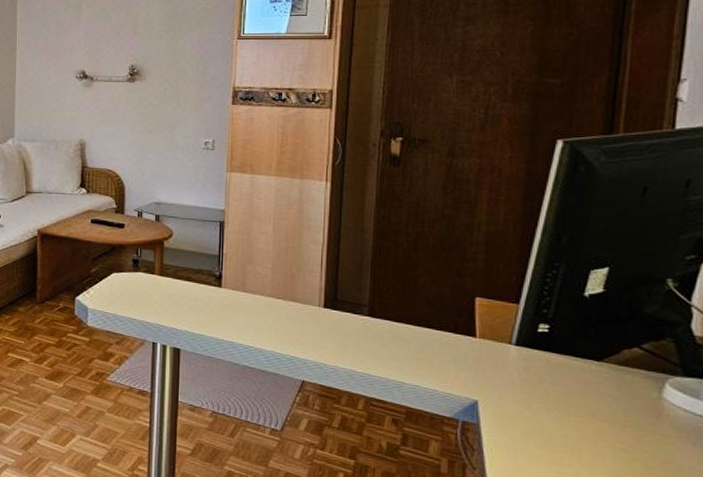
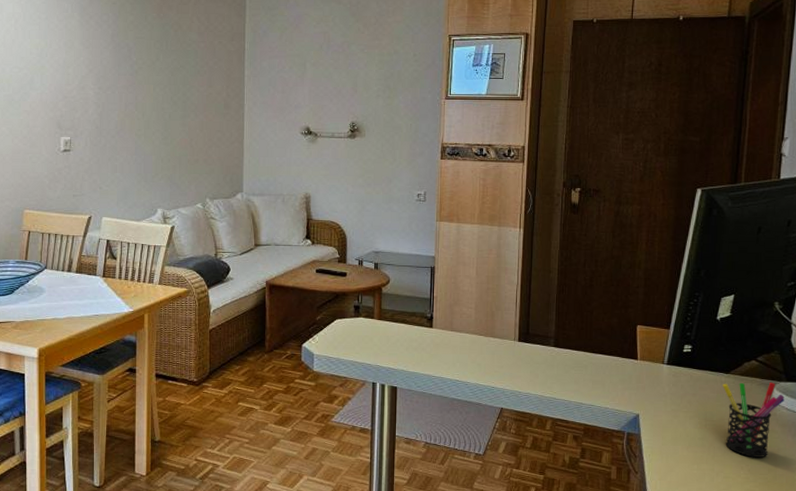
pen holder: none [592,372,681,466] -> present [722,381,785,457]

